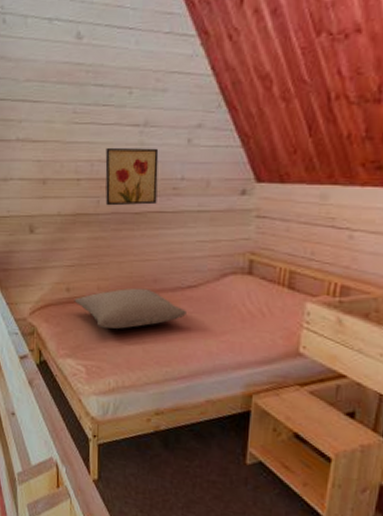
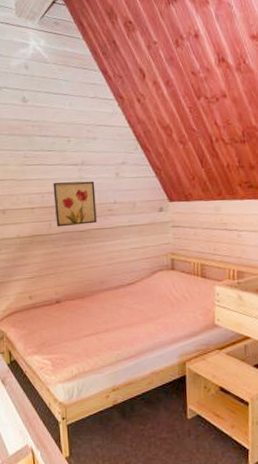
pillow: present [74,288,186,329] -> none [36,289,129,326]

